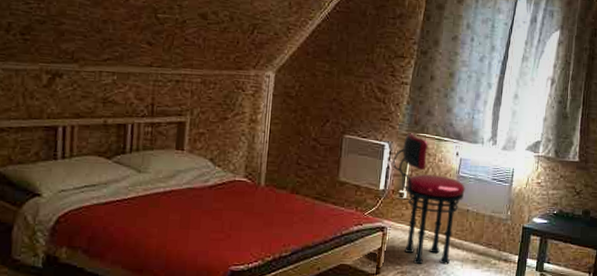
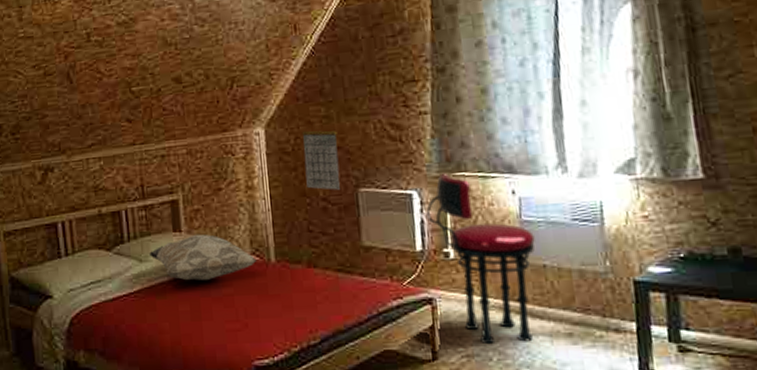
decorative pillow: none [149,154,248,195] -> present [150,234,257,281]
calendar: none [302,75,335,134] -> present [301,123,340,190]

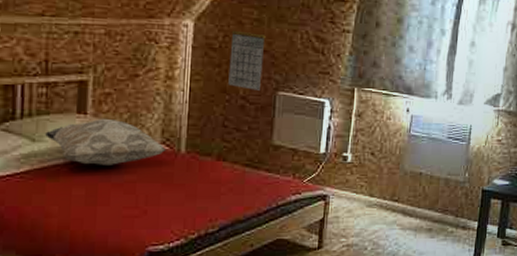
stool: present [426,172,535,345] -> none [334,86,417,236]

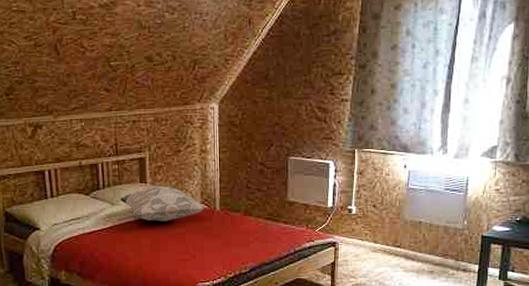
calendar: present [228,24,266,91] -> none [248,102,276,157]

